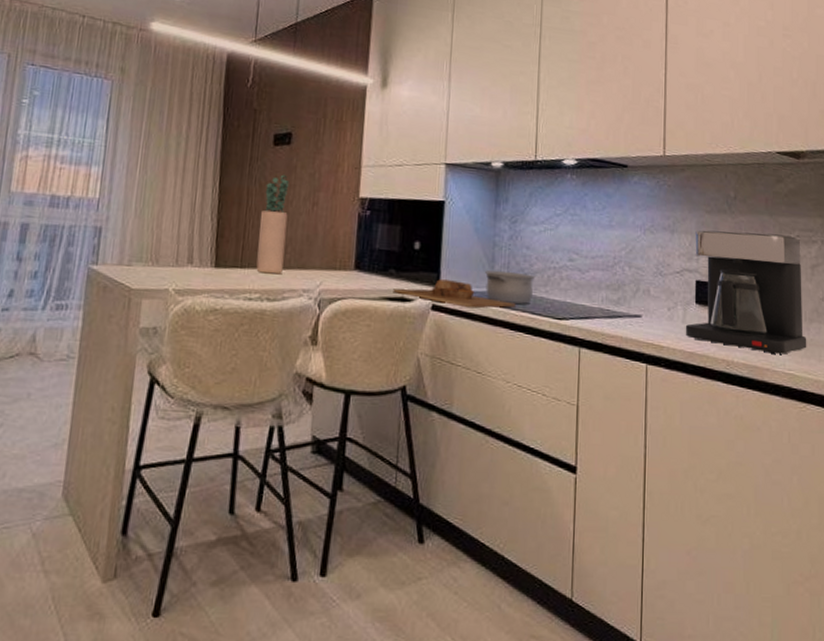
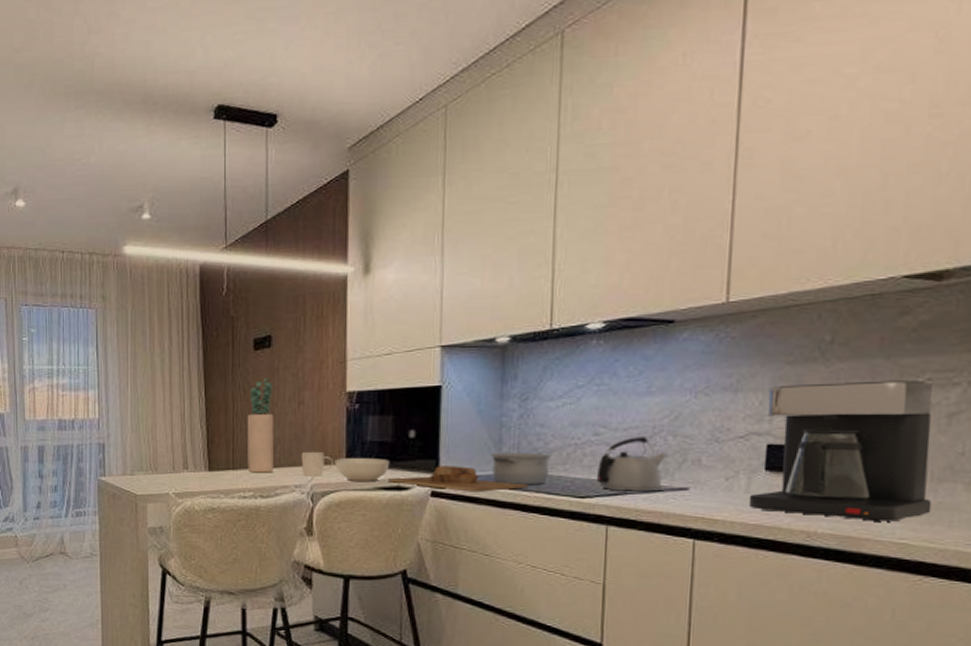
mug: none [311,254,342,282] -> present [301,451,333,476]
bowl: none [343,264,396,292] -> present [335,458,390,482]
kettle: none [572,265,625,318] -> present [597,437,668,492]

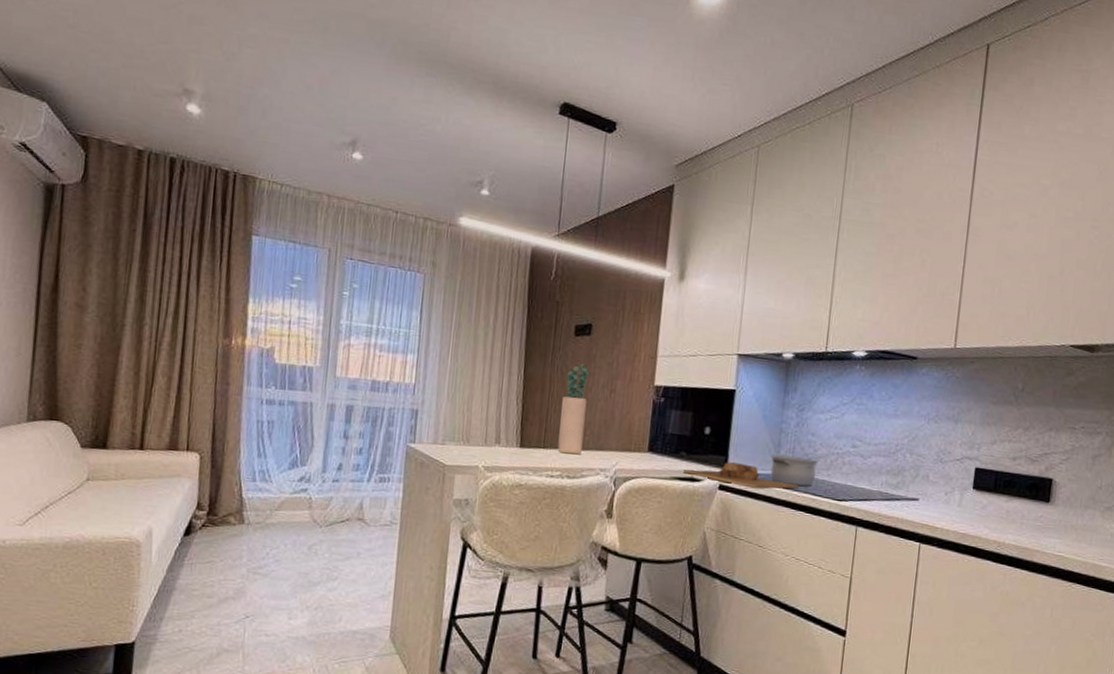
mug: present [301,451,333,476] -> none [607,437,637,462]
bowl: present [335,458,390,482] -> none [638,446,687,472]
kettle: present [597,437,668,492] -> none [852,451,905,500]
coffee maker: present [748,380,934,522] -> none [960,420,1085,538]

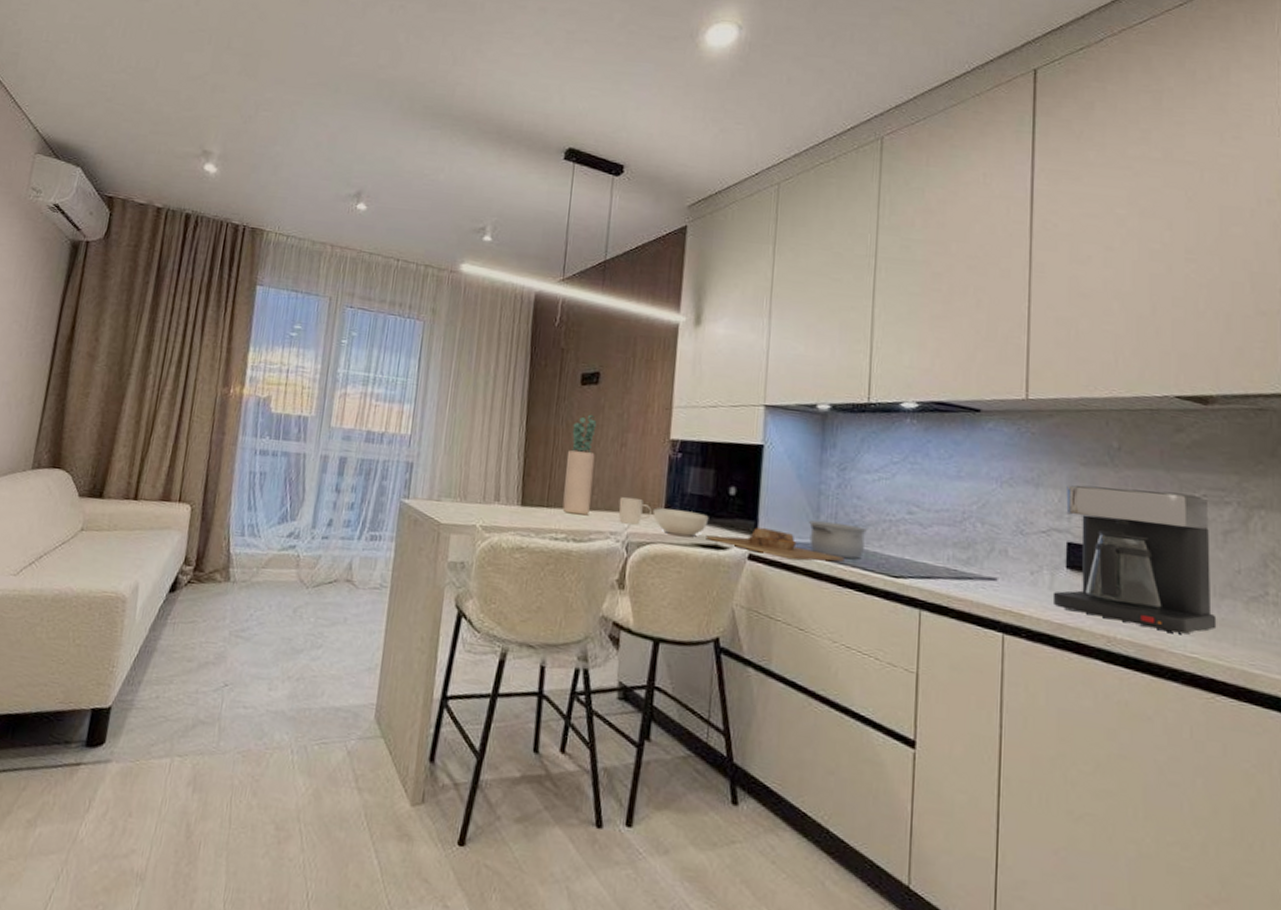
mug: none [607,437,637,462] -> present [618,496,652,525]
bowl: none [638,446,687,472] -> present [653,507,709,537]
coffee maker: none [960,420,1085,538] -> present [1052,485,1217,634]

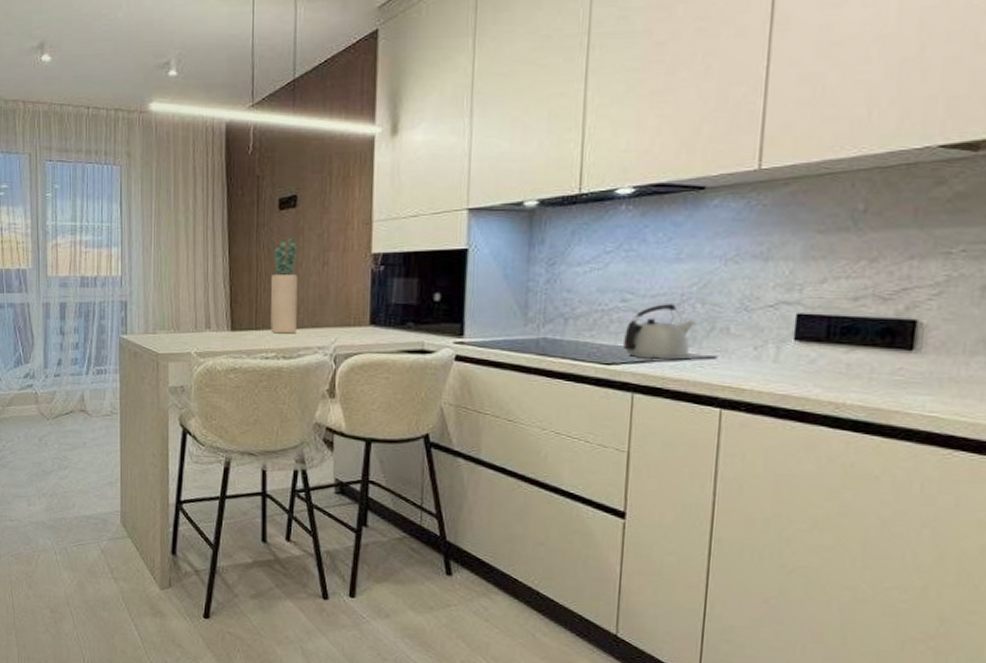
mug: present [618,496,652,525] -> none [324,312,357,338]
bowl: present [653,507,709,537] -> none [358,320,414,345]
cutting board: present [706,527,845,563] -> none [412,328,554,357]
cooking pot: present [809,520,868,560] -> none [517,318,579,352]
kettle: none [911,519,977,580] -> present [624,304,696,360]
coffee maker: present [1052,485,1217,634] -> none [776,251,968,394]

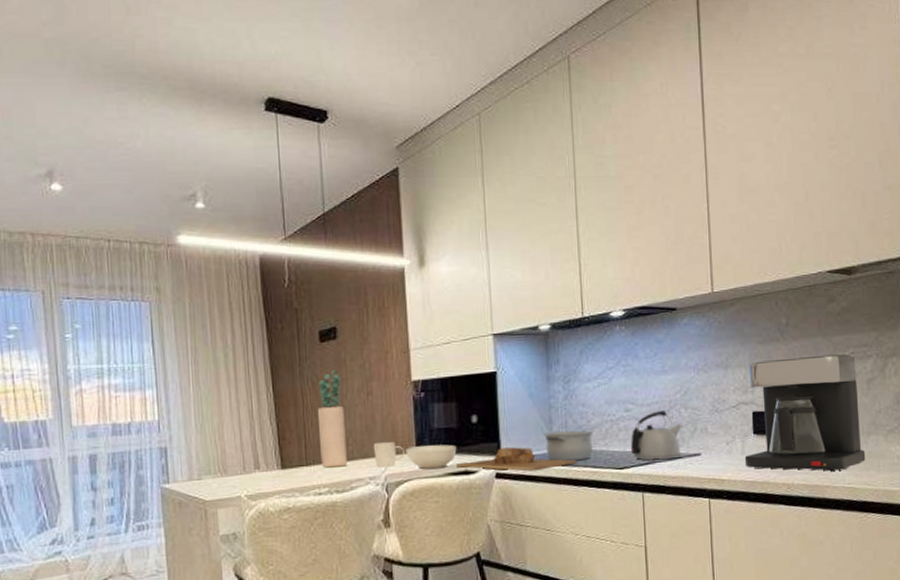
mug: none [324,312,357,338] -> present [373,441,405,467]
bowl: none [358,320,414,345] -> present [406,444,457,470]
cutting board: none [412,328,554,357] -> present [456,446,577,472]
cooking pot: none [517,318,579,352] -> present [544,430,594,462]
coffee maker: none [776,251,968,394] -> present [744,354,866,471]

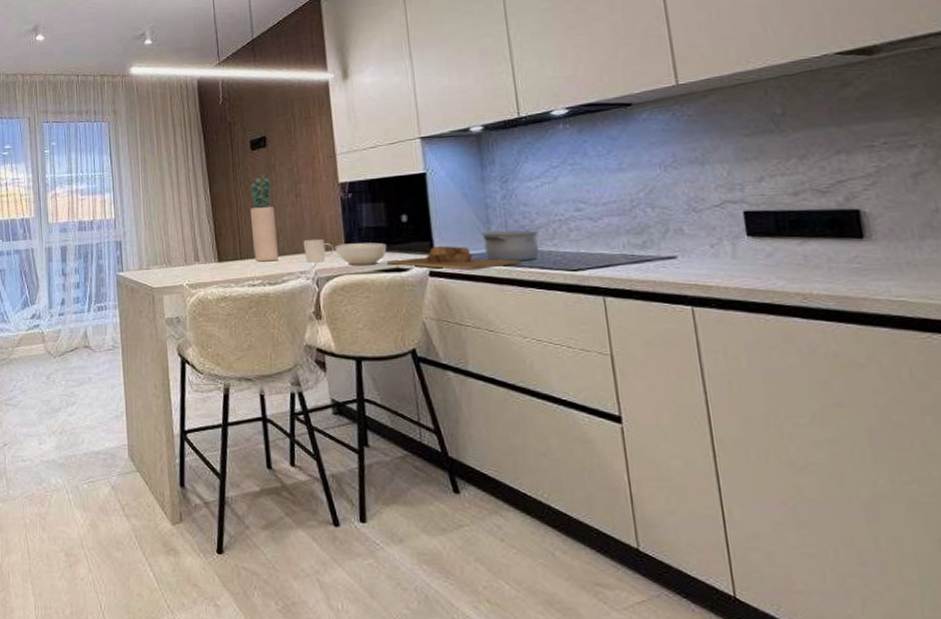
kettle: present [631,411,683,461] -> none [584,210,651,263]
coffee maker: present [744,354,866,471] -> none [734,145,922,280]

